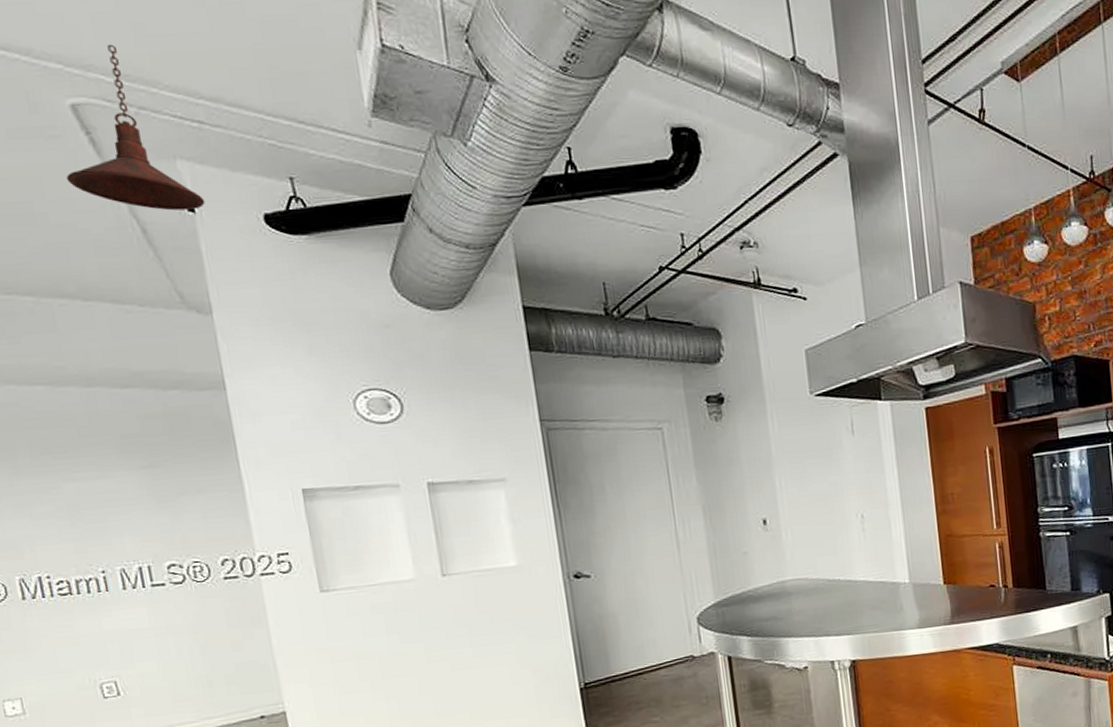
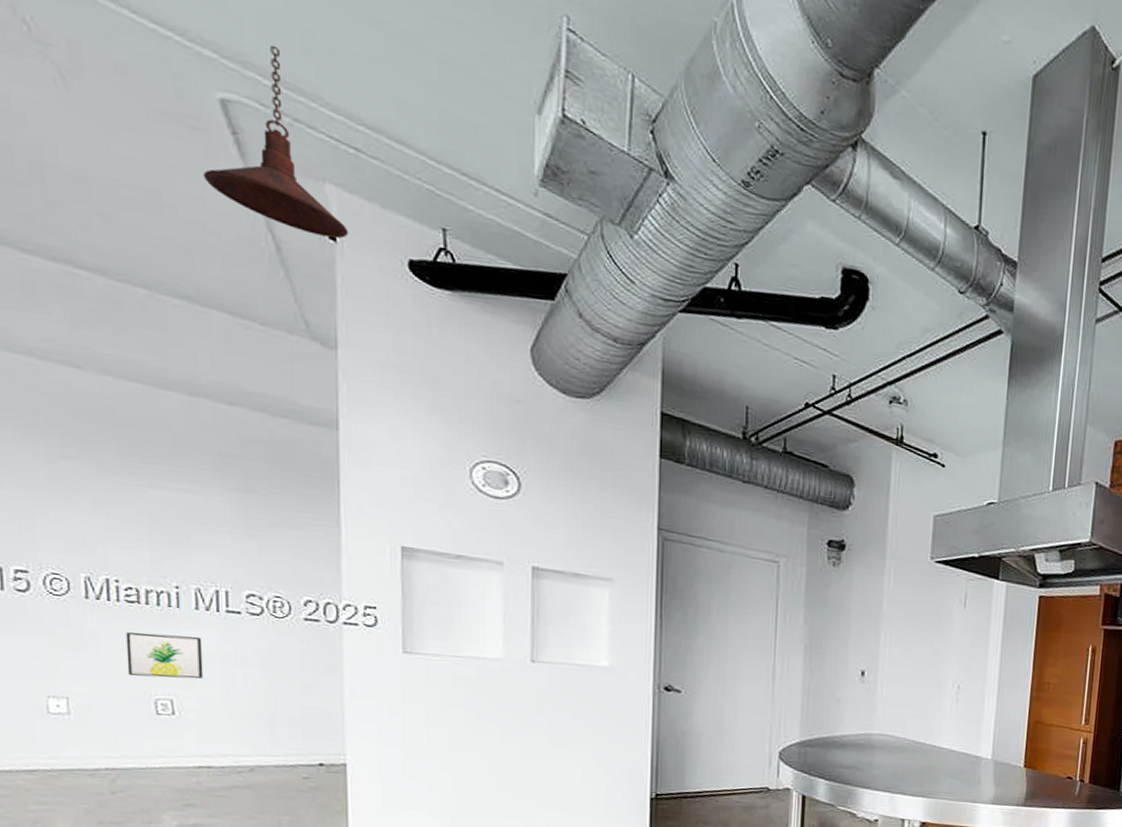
wall art: none [64,616,141,666] -> present [126,632,204,679]

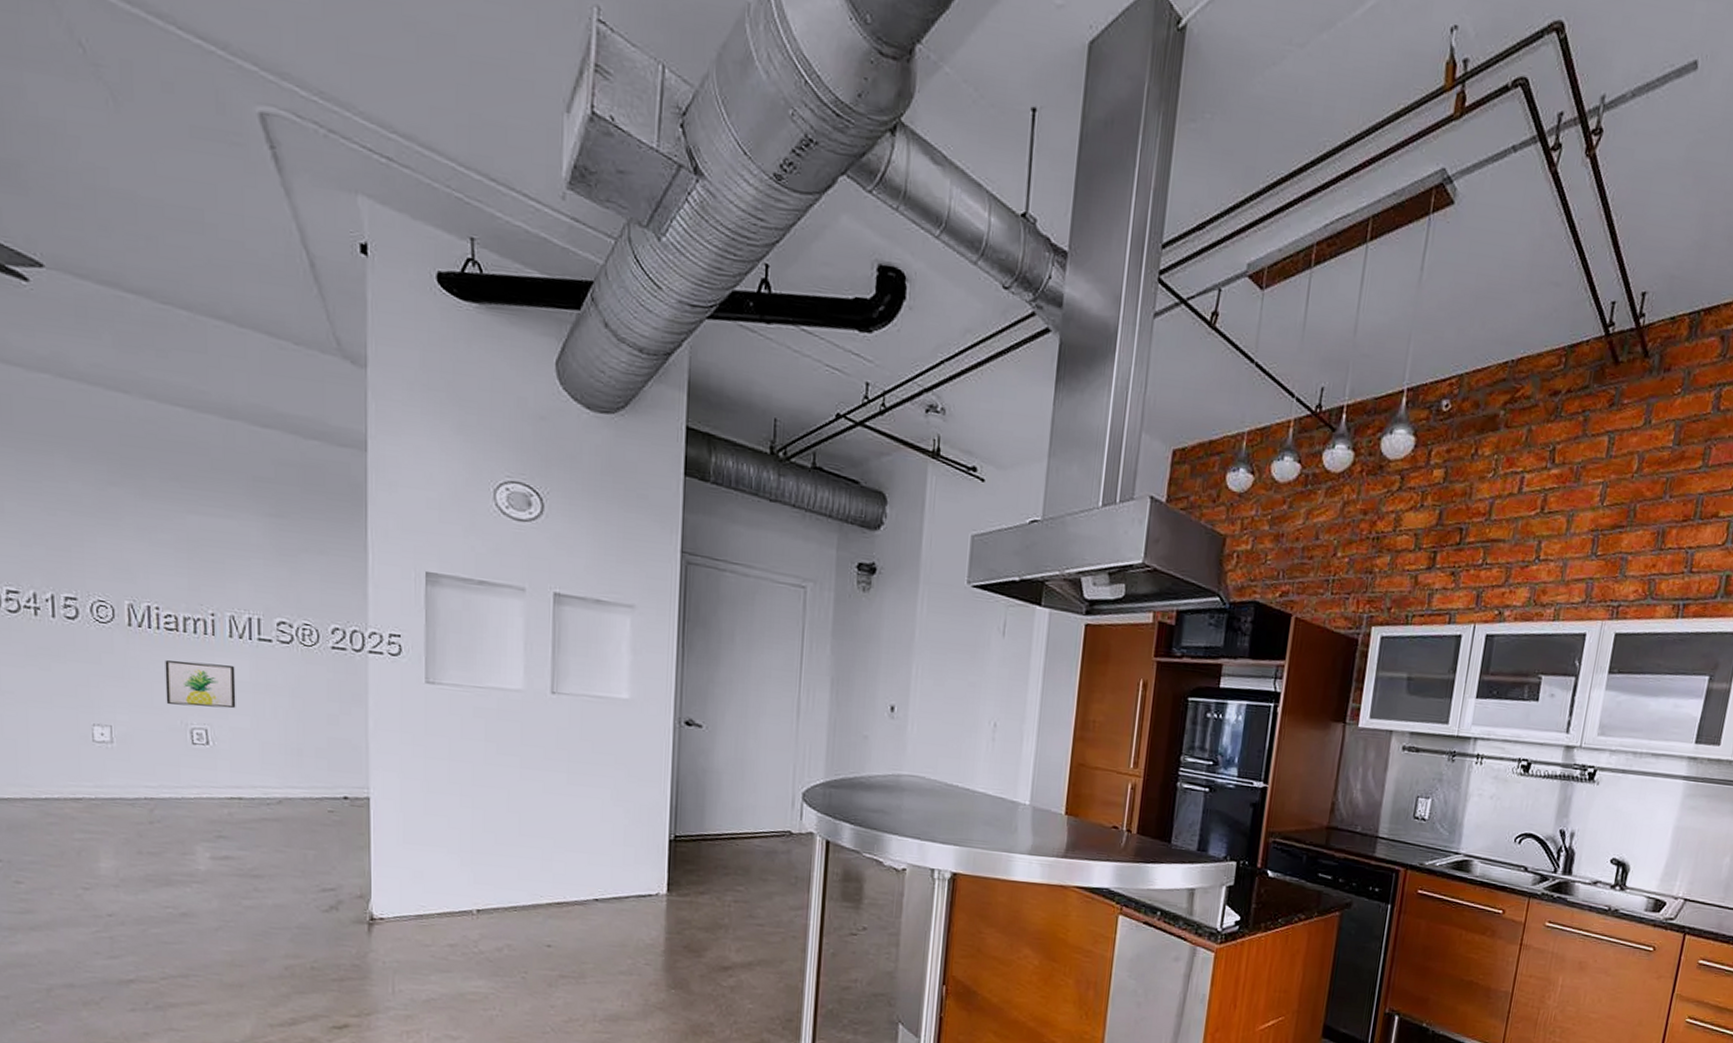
pendant light: present [203,45,349,239] -> none [242,54,379,253]

